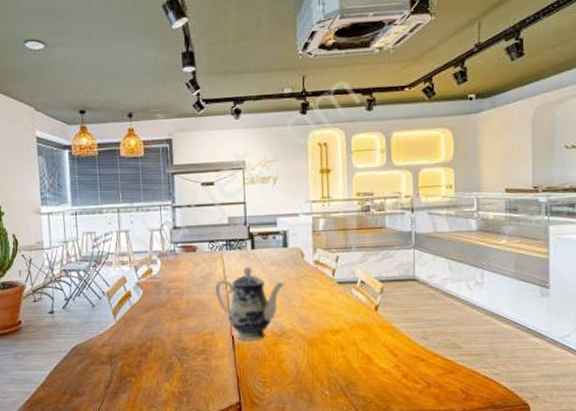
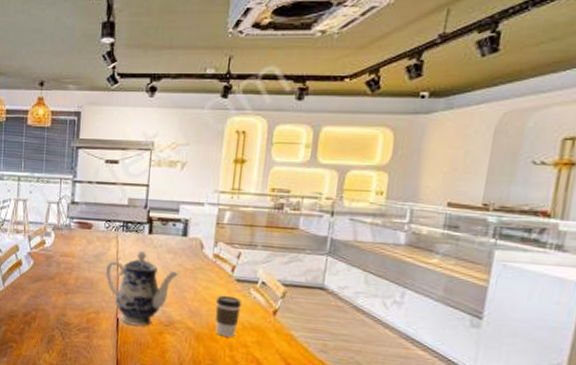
coffee cup: none [322,298,346,338] -> present [215,295,242,337]

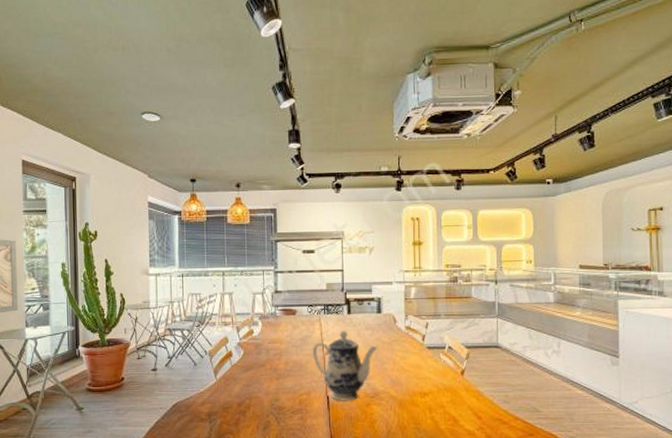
coffee cup: present [215,295,242,337] -> none [413,362,435,400]

